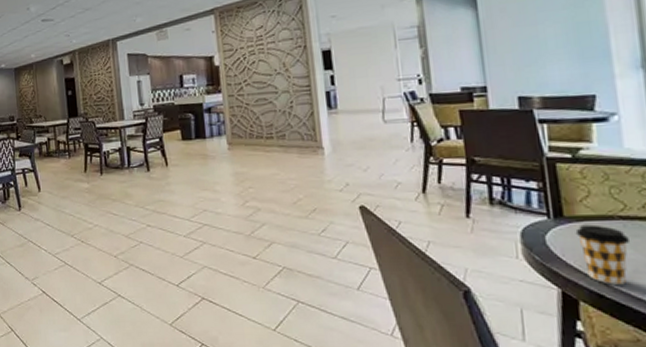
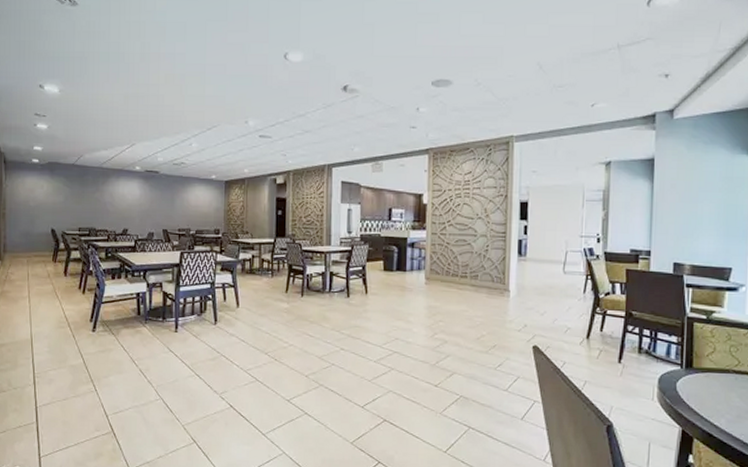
coffee cup: present [575,224,631,285] -> none [699,375,739,427]

